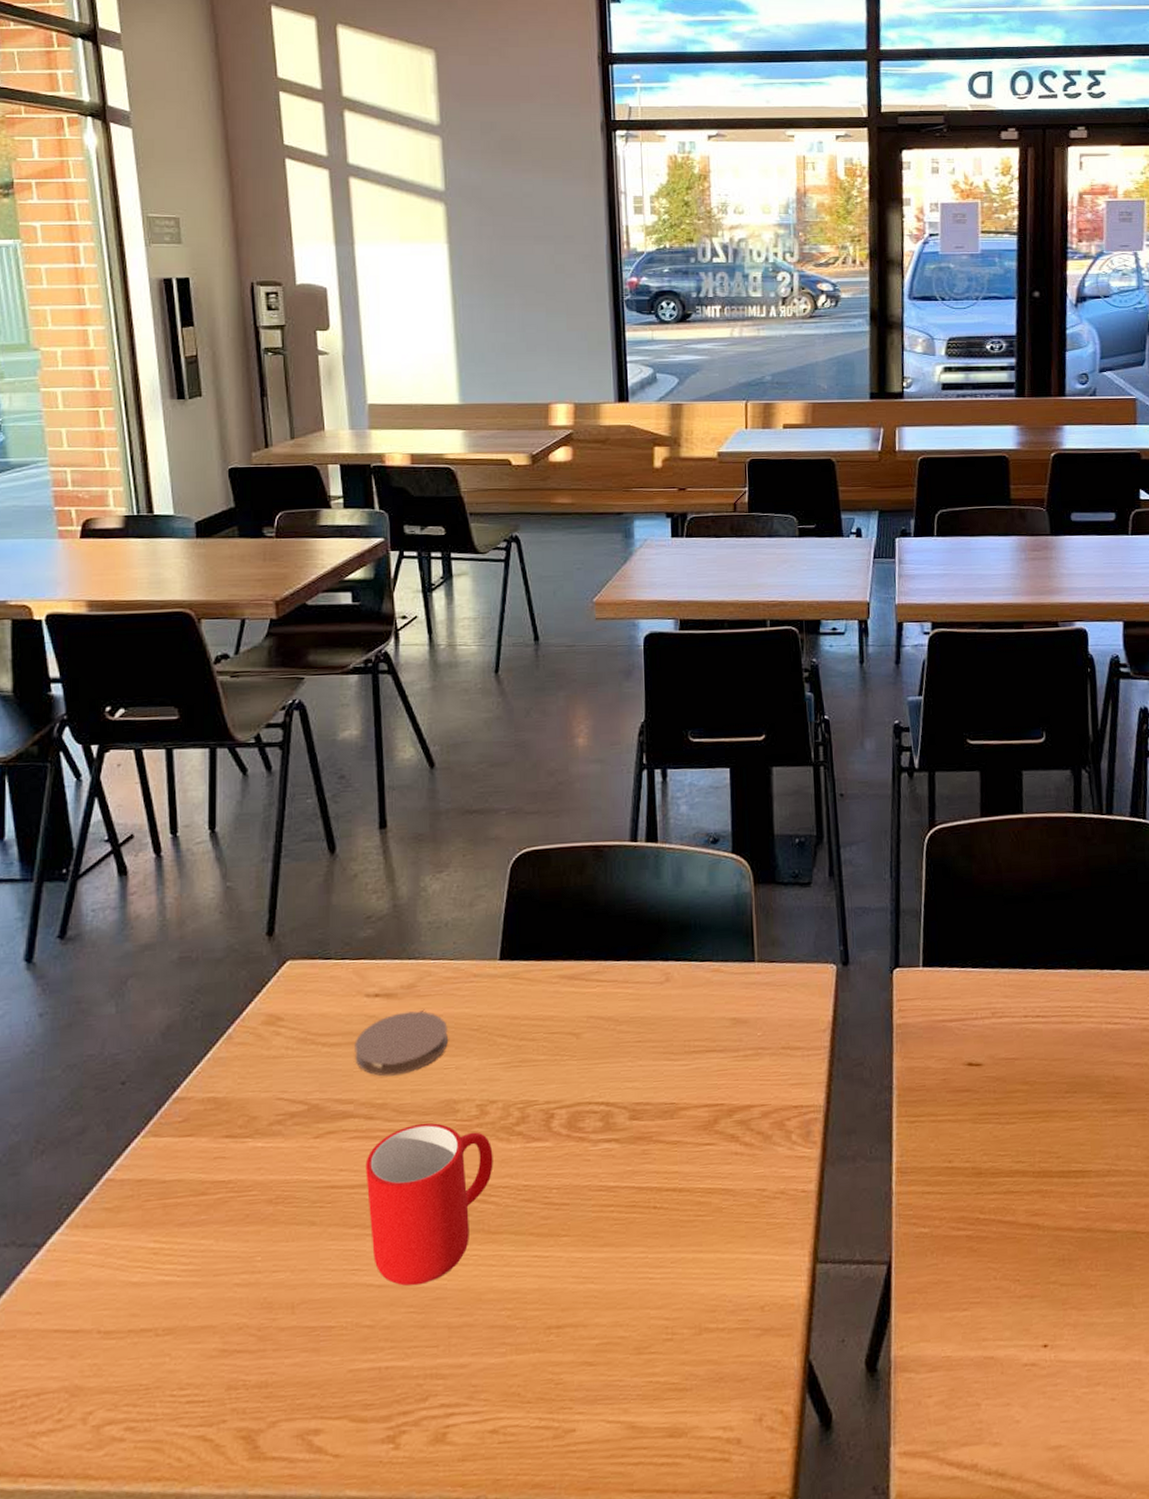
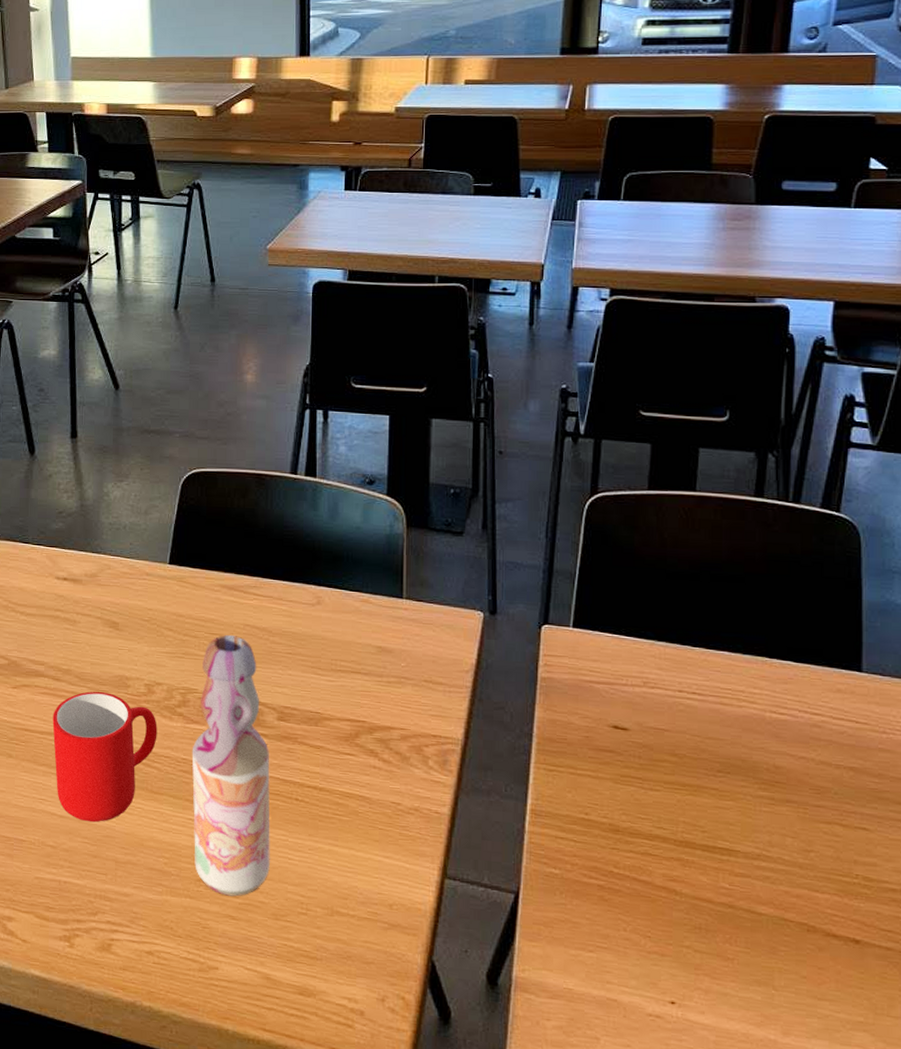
coaster: present [355,1011,448,1076] -> none [46,596,123,648]
bottle: none [534,1031,629,1339] -> present [192,635,270,897]

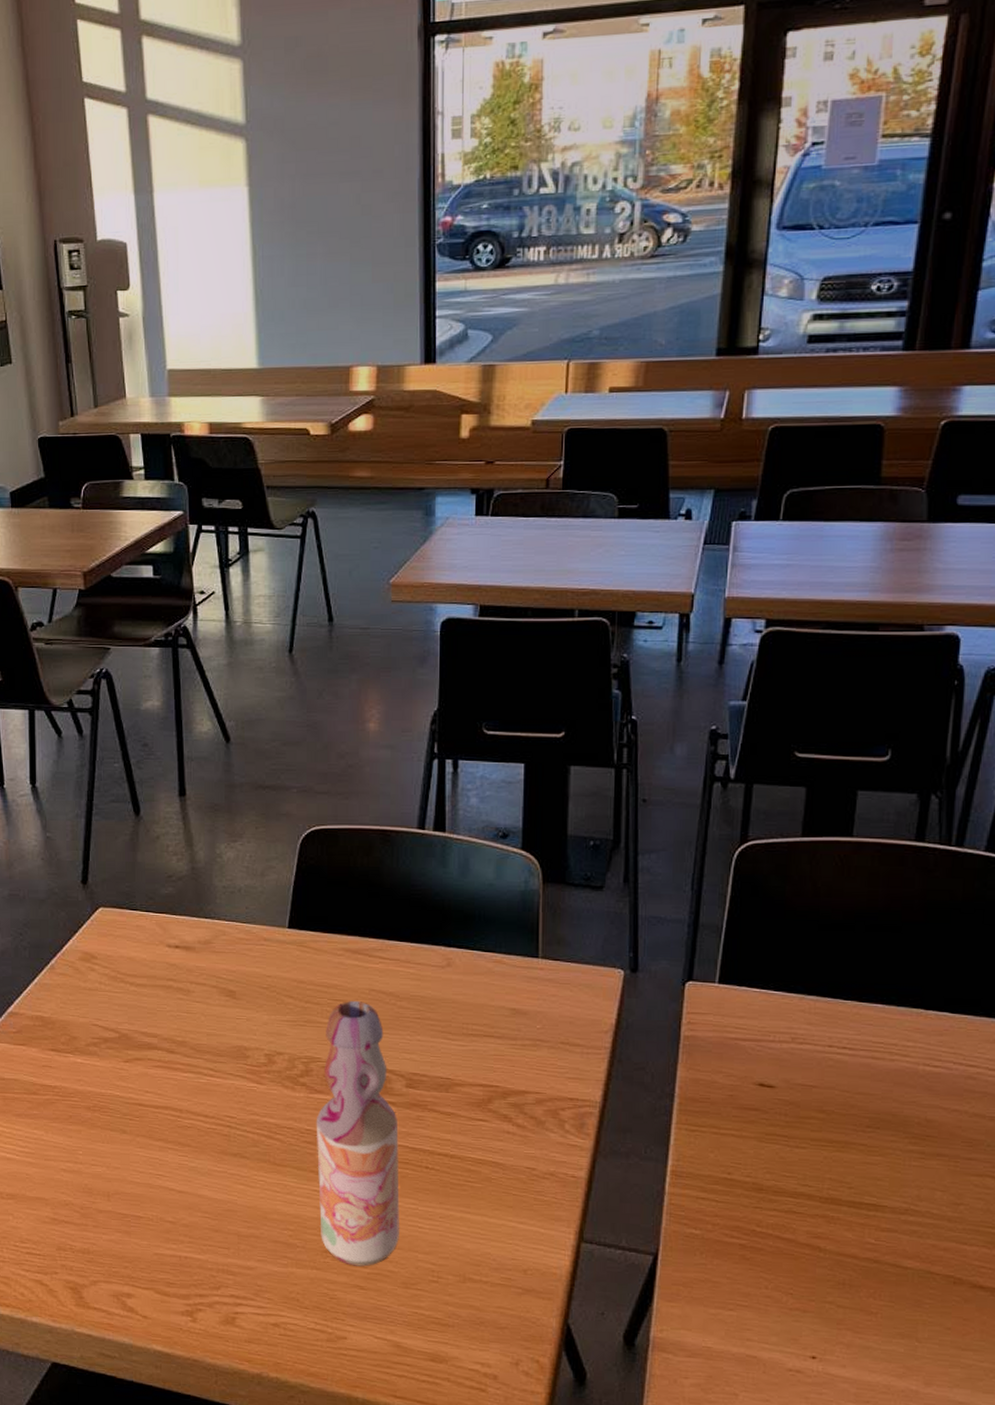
cup: present [52,691,157,823] -> none [168,1062,279,1197]

